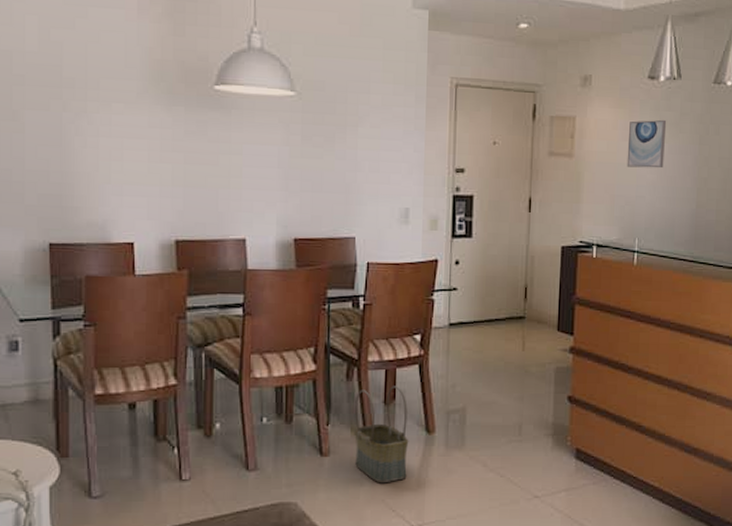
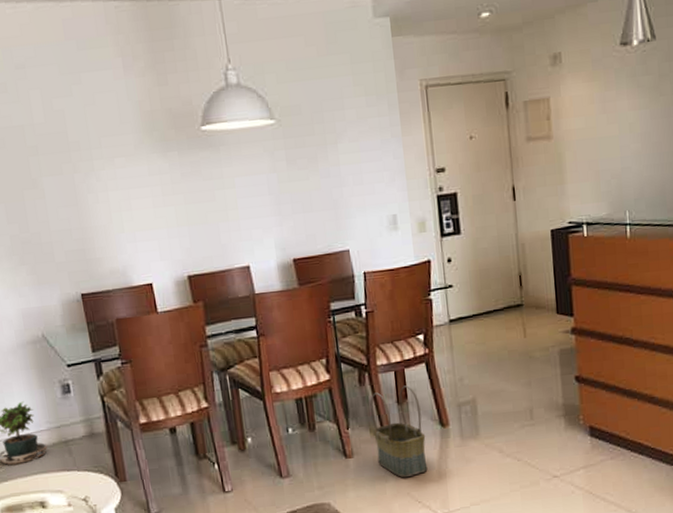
wall art: present [626,119,667,169] -> none [606,85,647,140]

